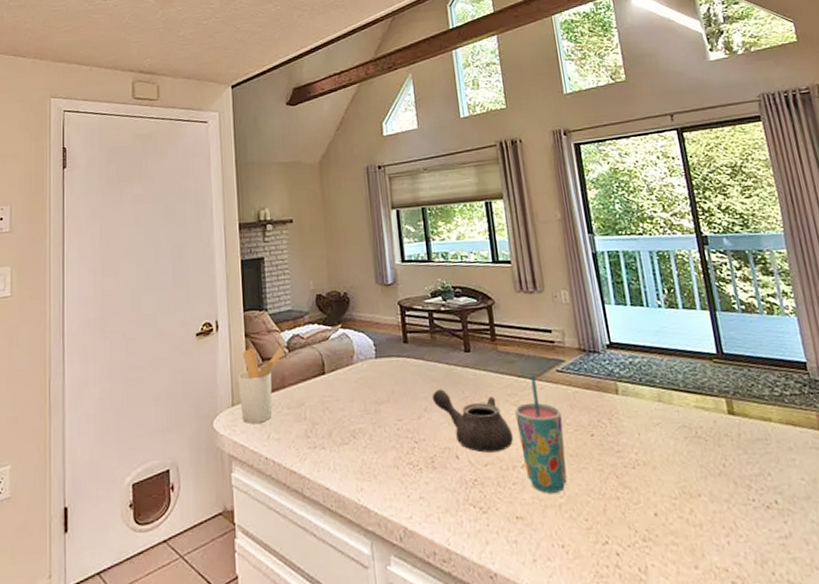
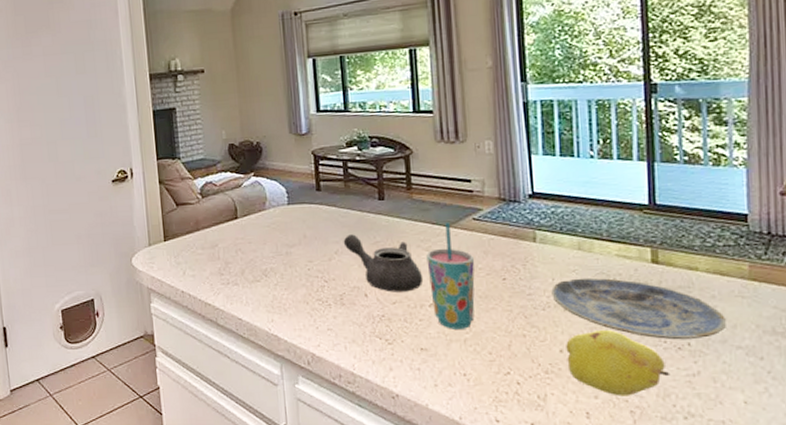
utensil holder: present [237,348,285,424] -> none [153,194,198,261]
plate: none [638,431,807,498] -> present [551,277,726,340]
fruit: none [659,489,764,565] -> present [566,330,671,396]

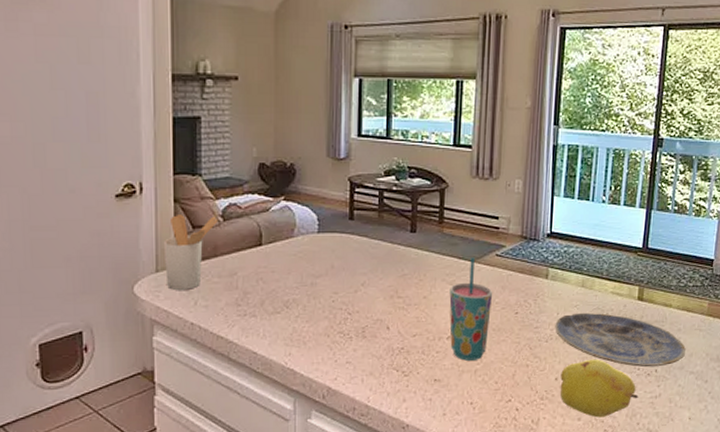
utensil holder: none [153,194,198,261] -> present [163,215,219,290]
teapot: present [343,234,424,292] -> none [371,266,445,325]

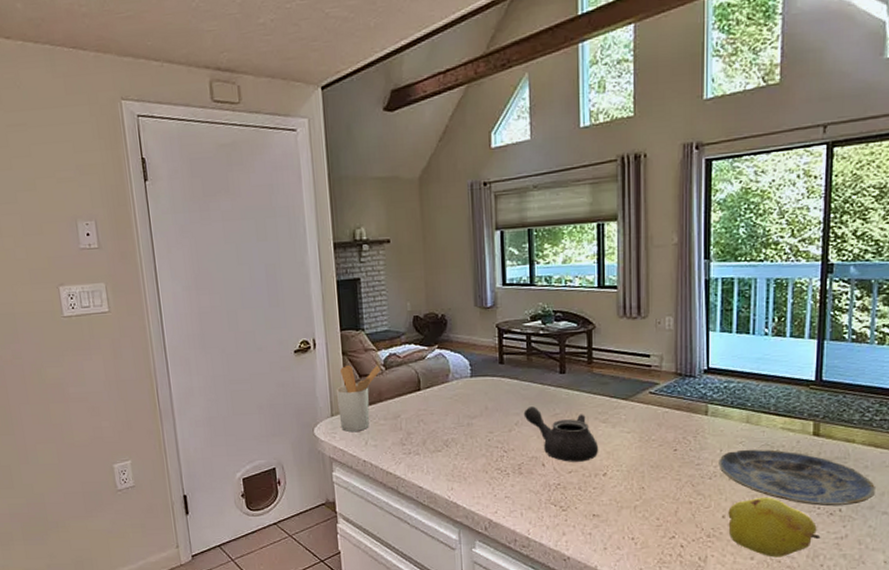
teapot: none [371,266,445,325] -> present [523,406,599,462]
cup: present [449,257,492,361] -> none [603,396,648,497]

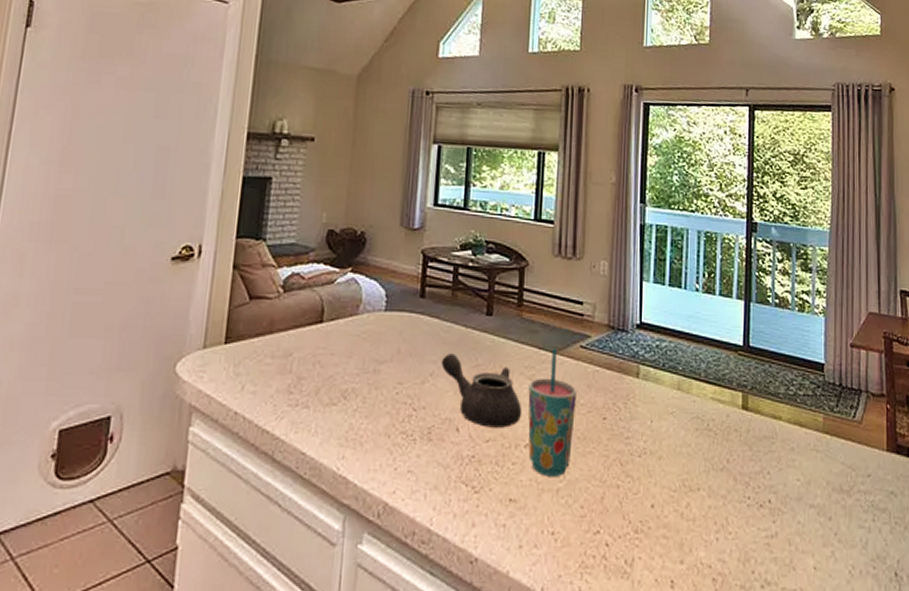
utensil holder: present [335,365,381,432] -> none [213,283,279,371]
cup: none [603,396,648,497] -> present [528,348,576,476]
plate: present [719,449,875,507] -> none [649,421,802,496]
fruit: present [728,498,821,557] -> none [657,483,752,561]

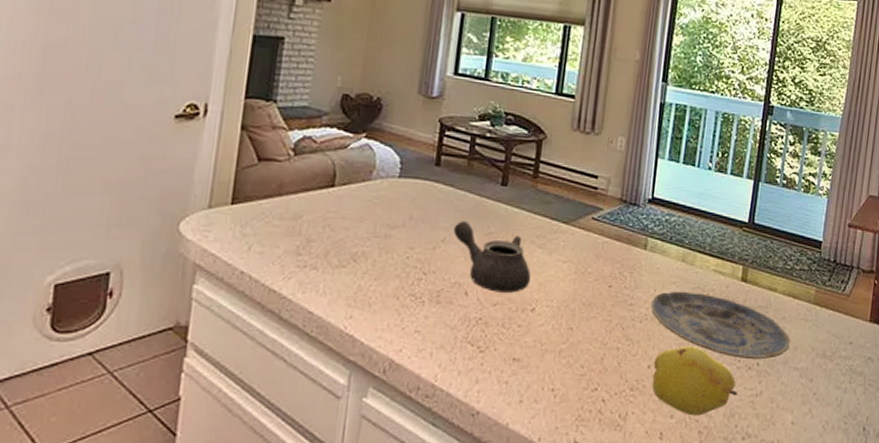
cup: present [528,348,576,476] -> none [534,219,585,339]
plate: none [649,421,802,496] -> present [651,291,790,360]
fruit: none [657,483,752,561] -> present [652,347,738,416]

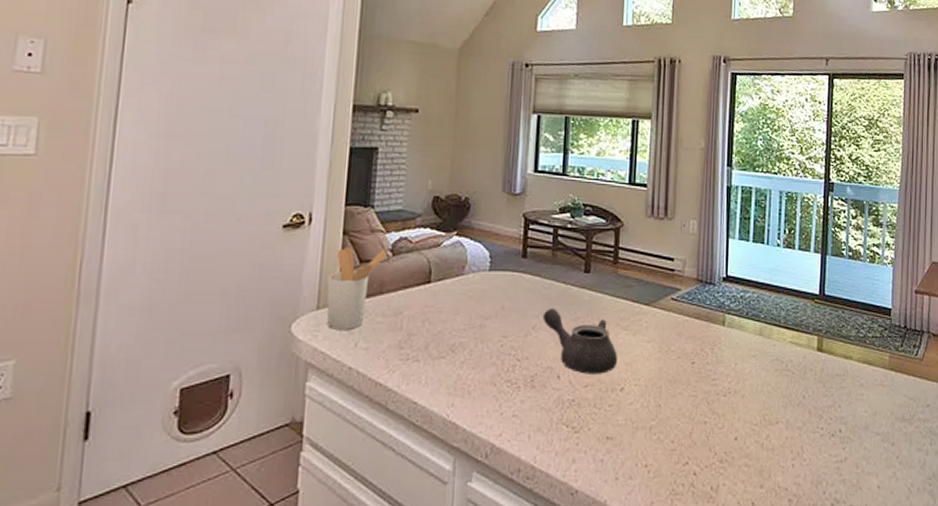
utensil holder: none [219,144,289,232] -> present [326,248,388,330]
plate: present [651,291,790,360] -> none [733,363,869,427]
fruit: present [652,347,738,416] -> none [740,417,824,485]

